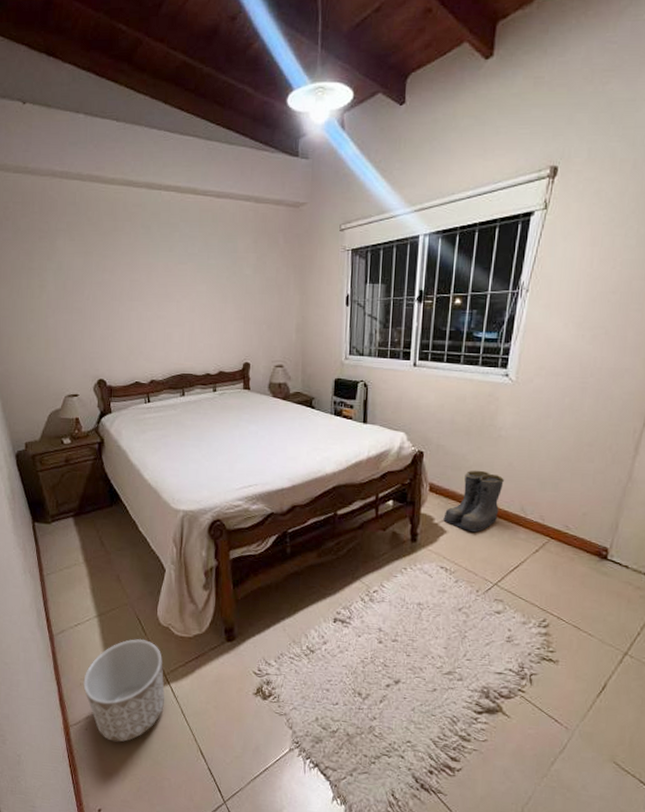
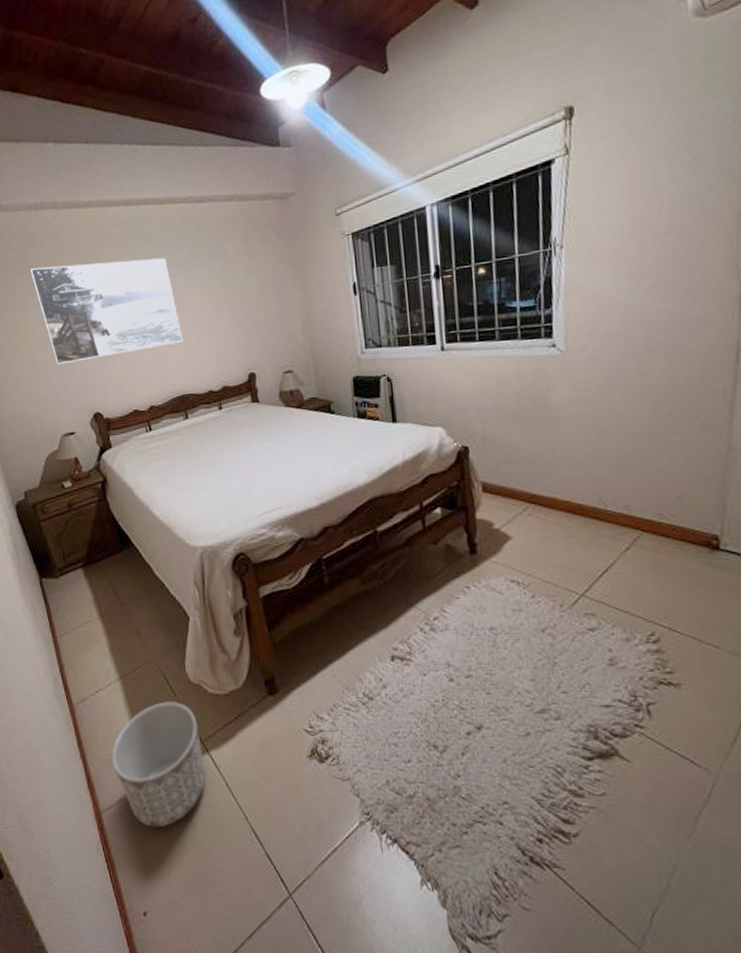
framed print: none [50,235,188,330] -> present [30,257,183,365]
boots: present [443,470,504,532] -> none [504,459,574,534]

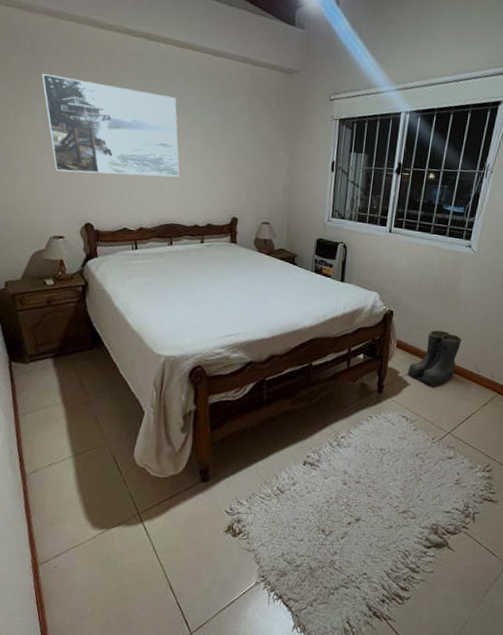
planter: present [111,700,206,828] -> none [55,478,138,579]
boots: none [504,459,574,534] -> present [407,330,462,385]

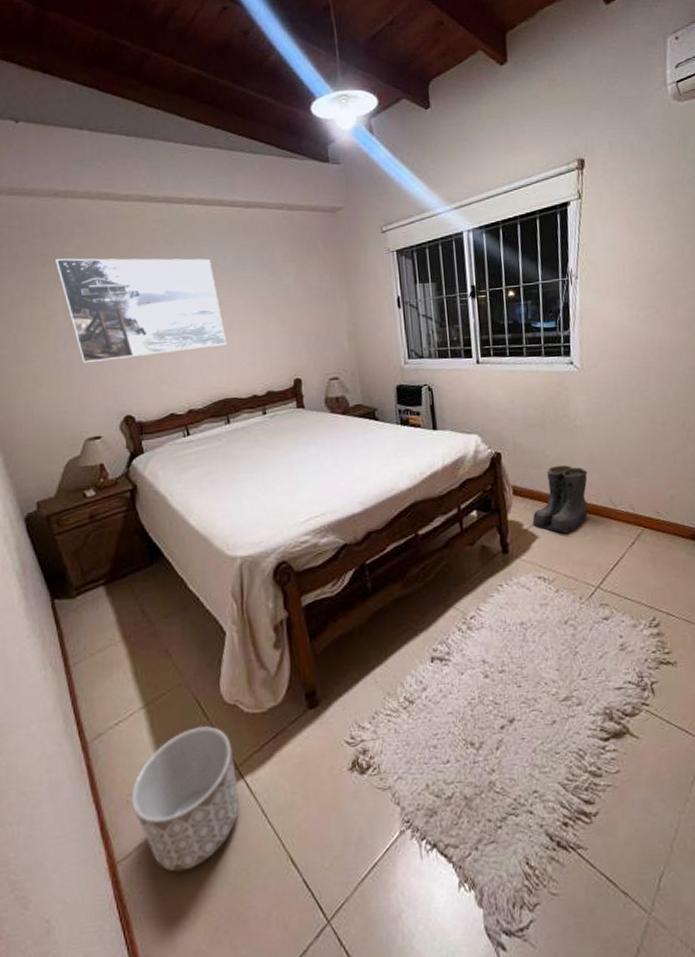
planter: none [55,478,138,579] -> present [131,725,239,872]

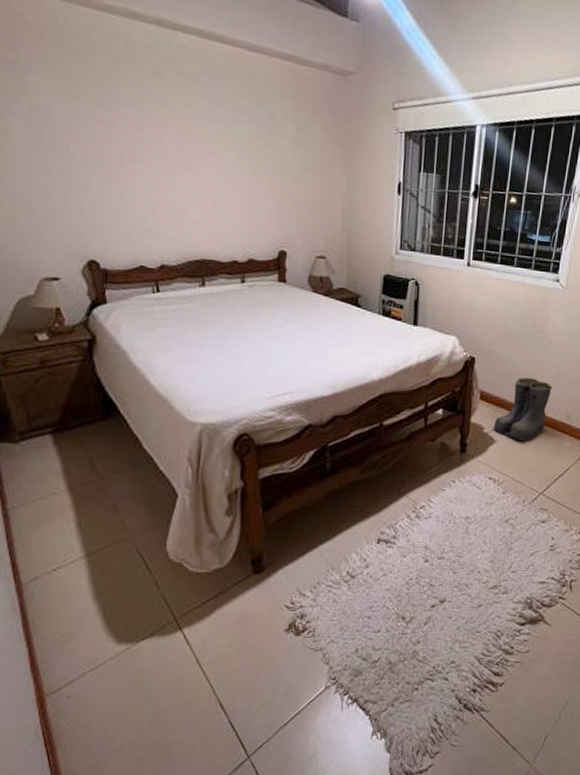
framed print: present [55,258,226,364] -> none [18,66,210,202]
planter: present [131,725,239,872] -> none [65,579,175,707]

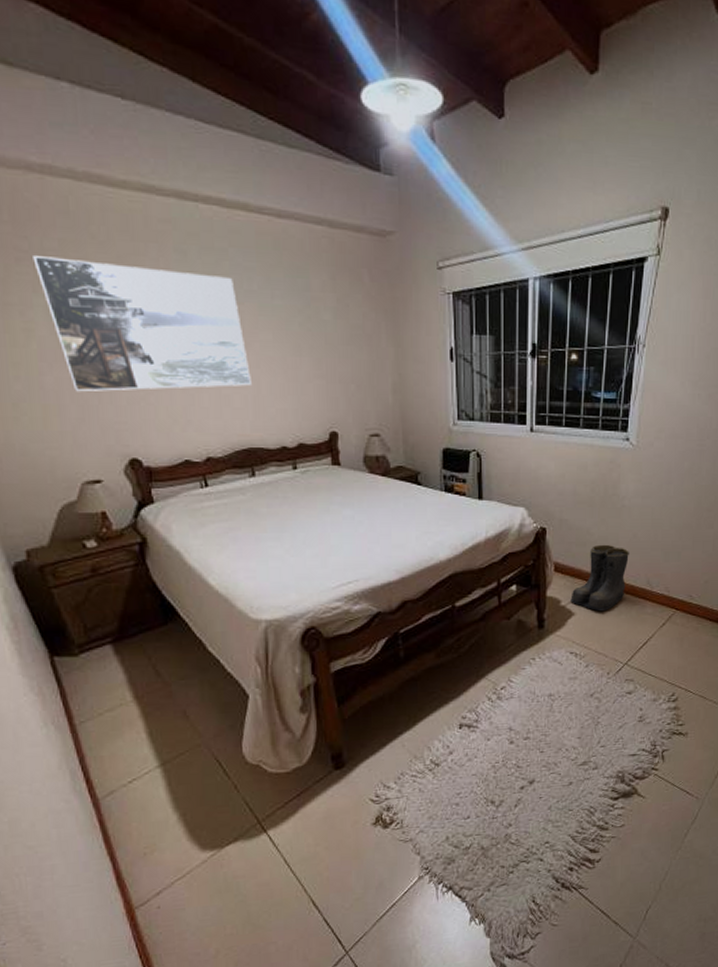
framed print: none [18,66,210,202] -> present [33,256,251,392]

